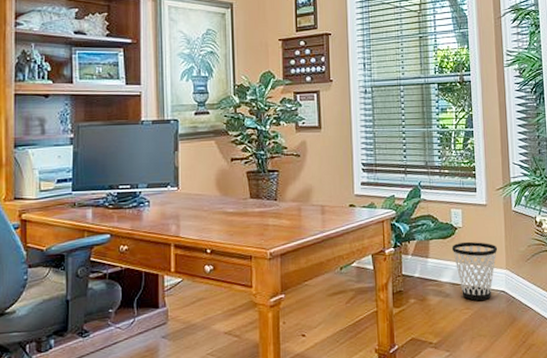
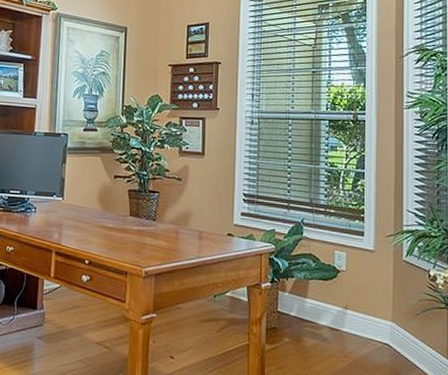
wastebasket: present [451,241,498,301] -> none [332,286,384,351]

